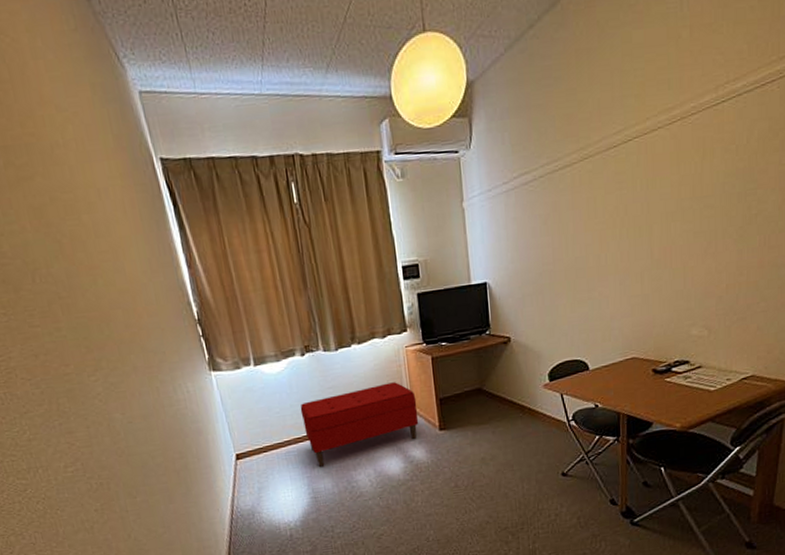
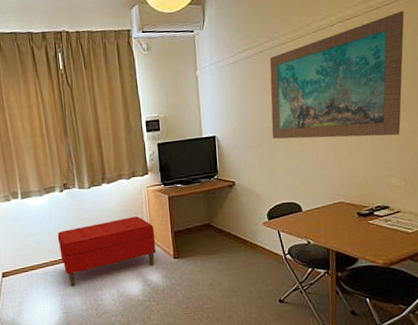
wall art: none [551,121,714,285] -> present [269,11,404,139]

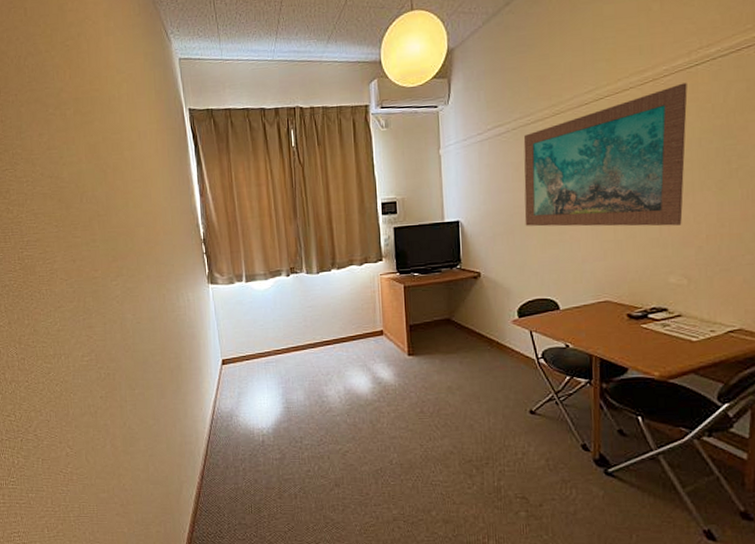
bench: present [57,216,157,286] -> none [281,306,389,379]

